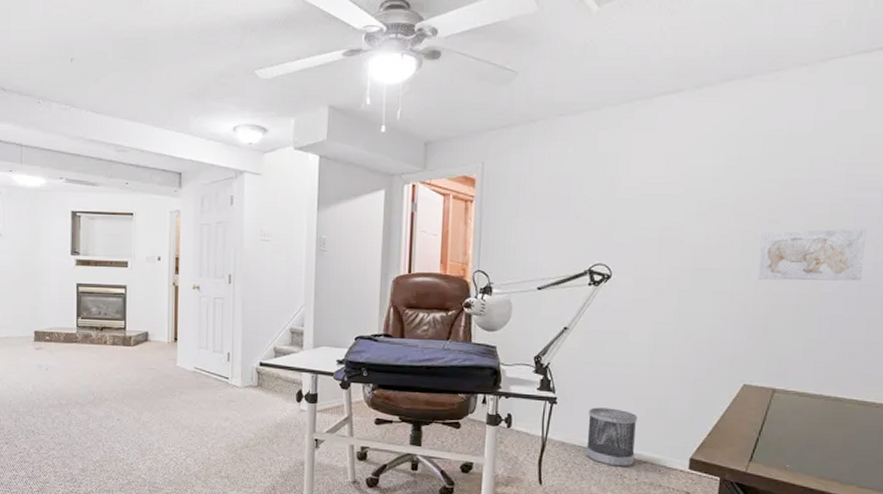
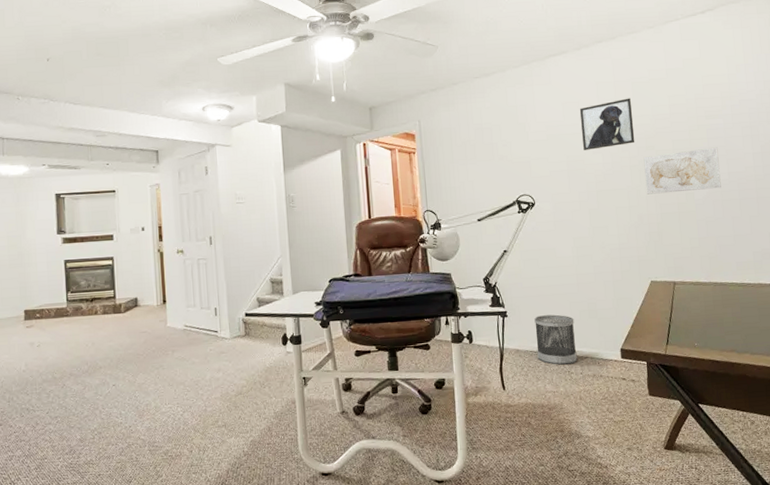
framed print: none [685,155,759,217] -> present [579,98,635,150]

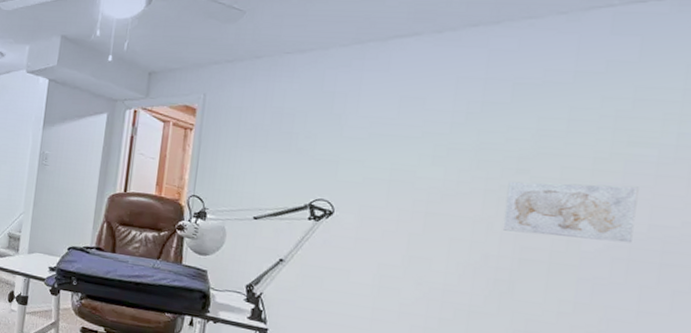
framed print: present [579,98,635,150] -> none [418,102,507,162]

